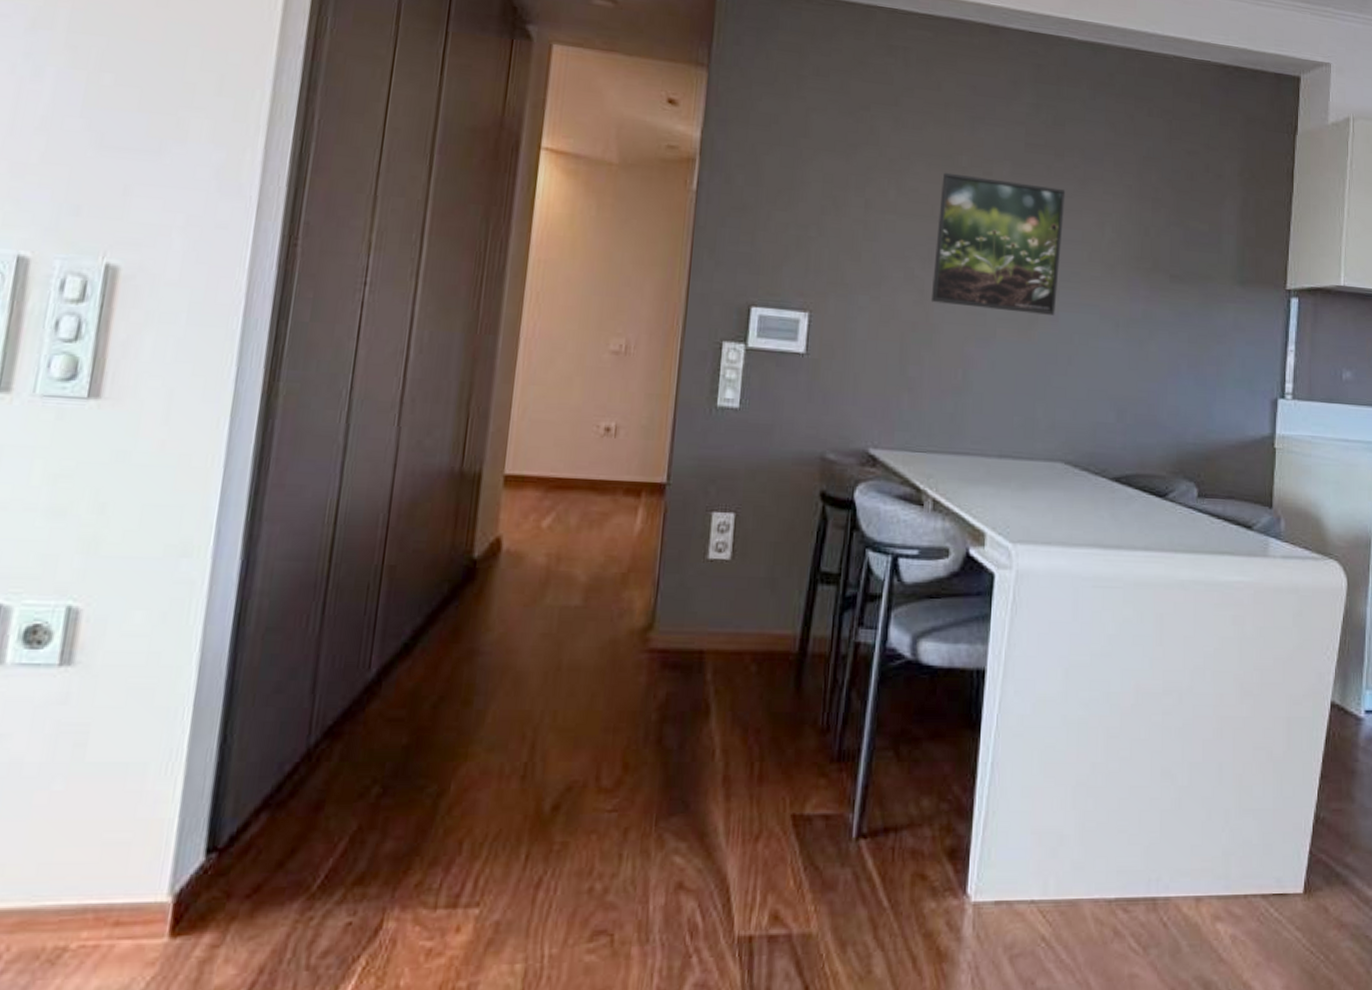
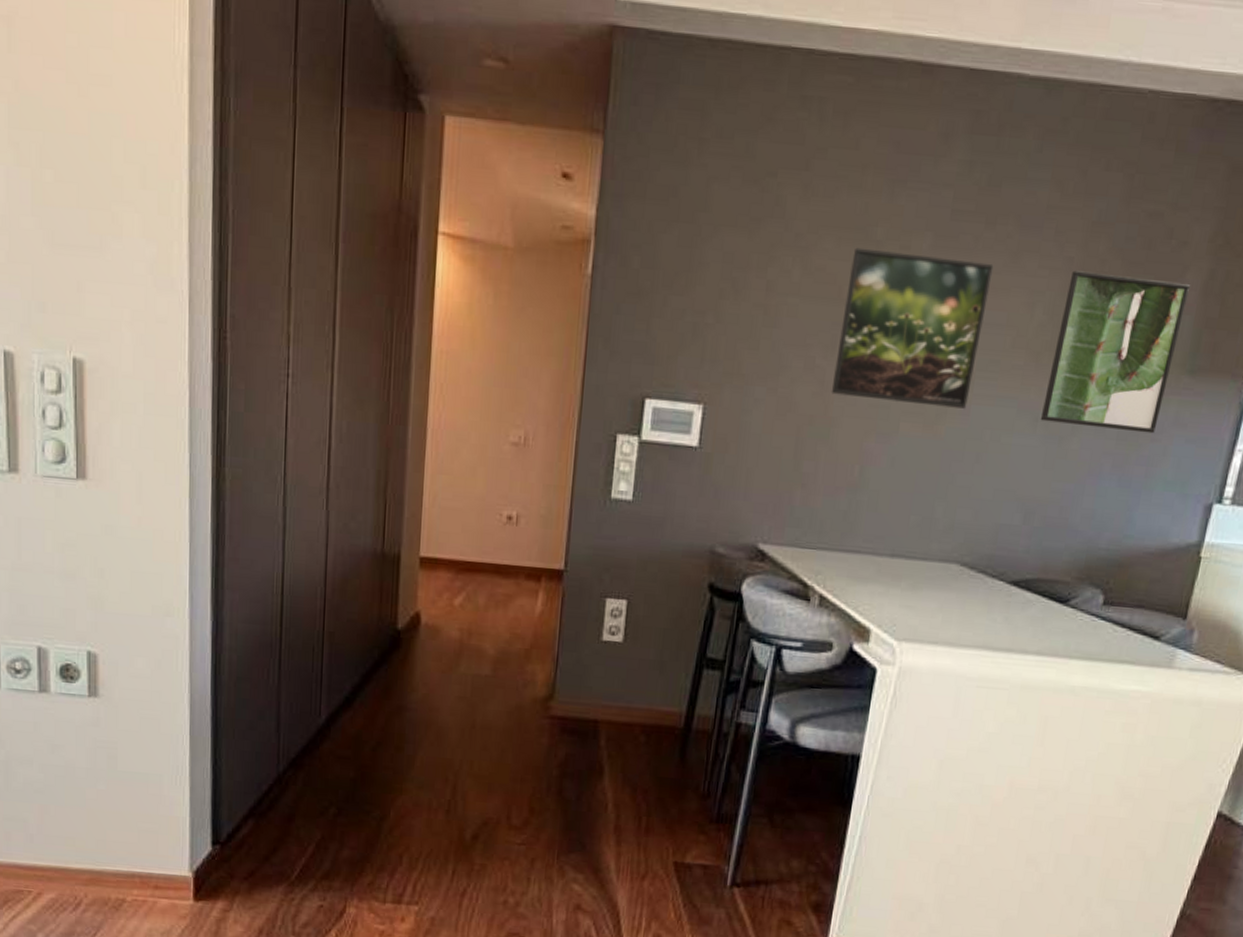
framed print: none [1120,196,1230,337] -> present [1040,270,1191,434]

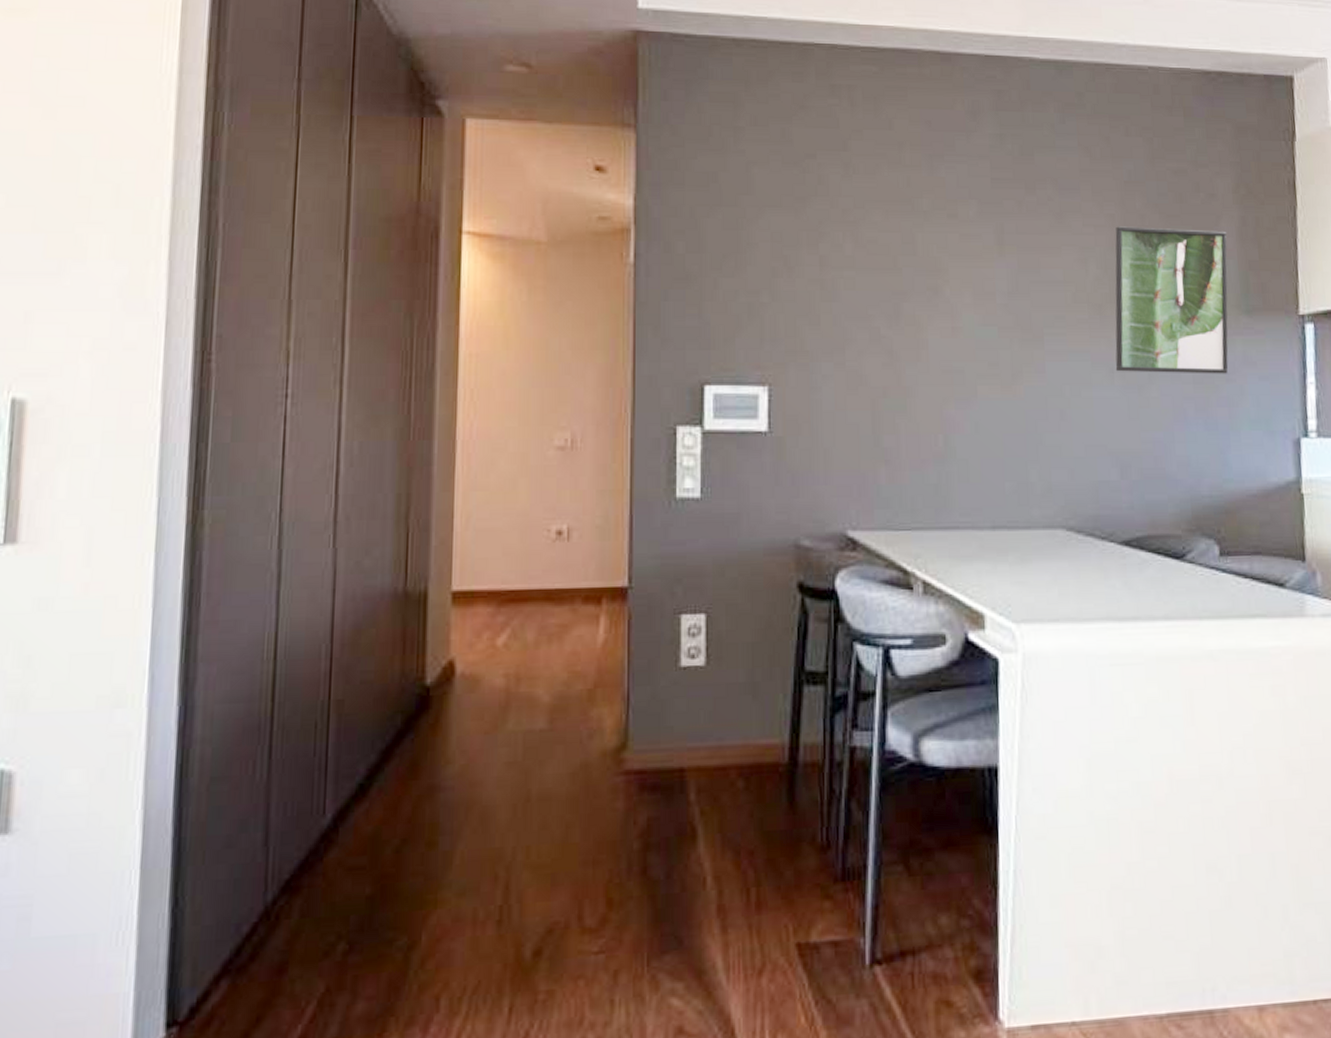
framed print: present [831,247,994,409] -> none [901,218,1042,366]

